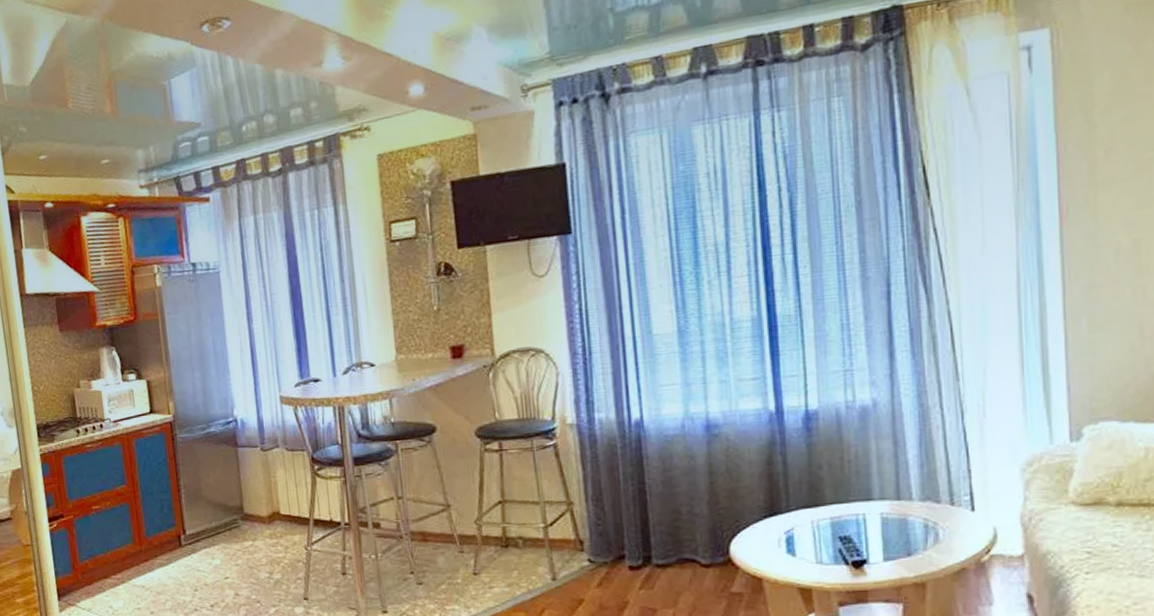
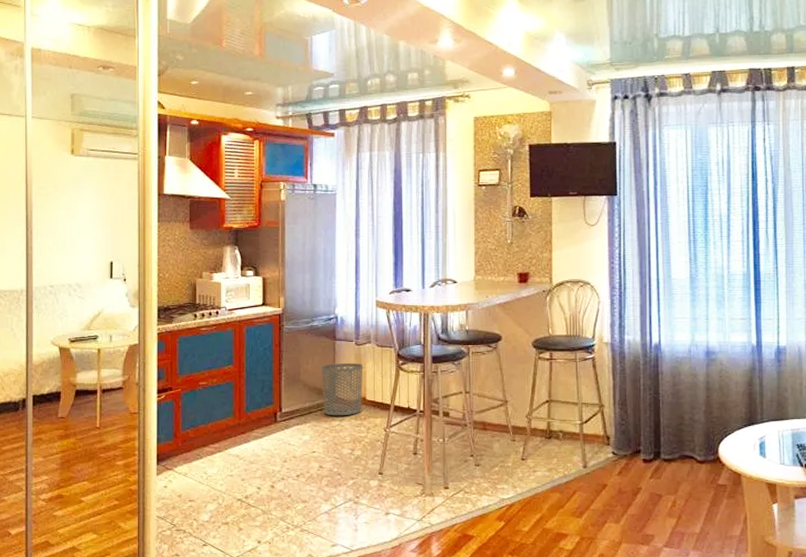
waste bin: none [225,472,276,536] -> present [322,362,364,416]

